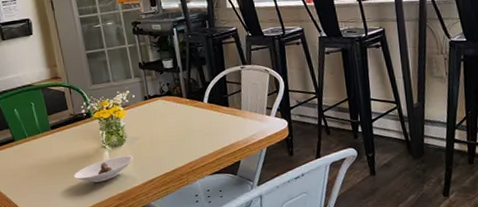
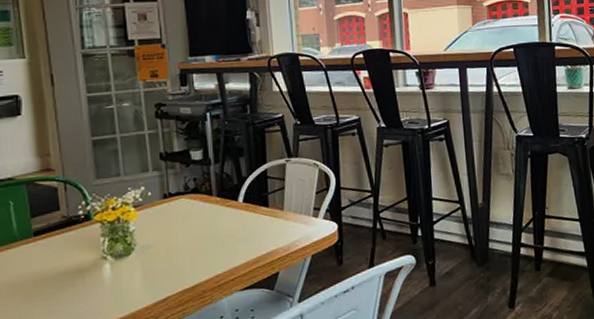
saucer: present [73,155,134,183] -> none [59,268,143,305]

